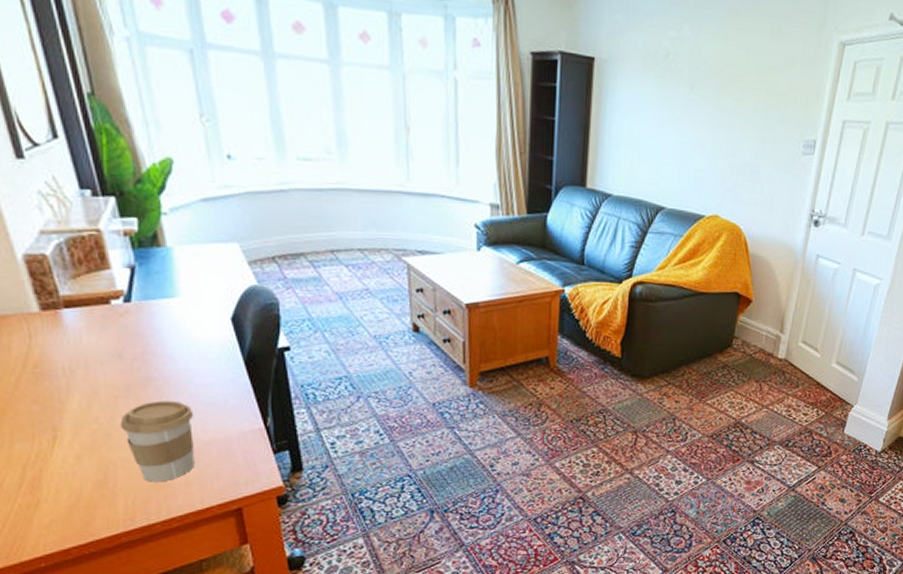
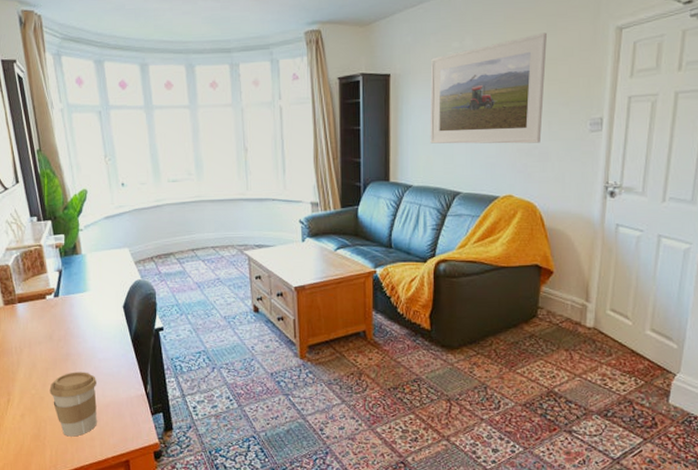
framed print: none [635,35,770,161] -> present [430,32,547,144]

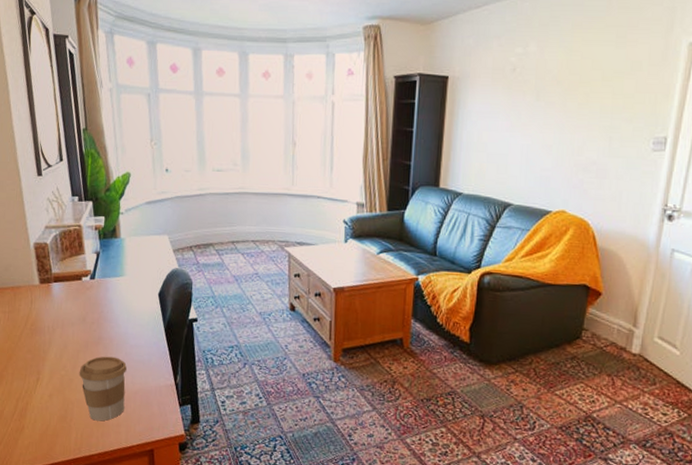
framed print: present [430,32,547,144] -> none [484,44,615,159]

